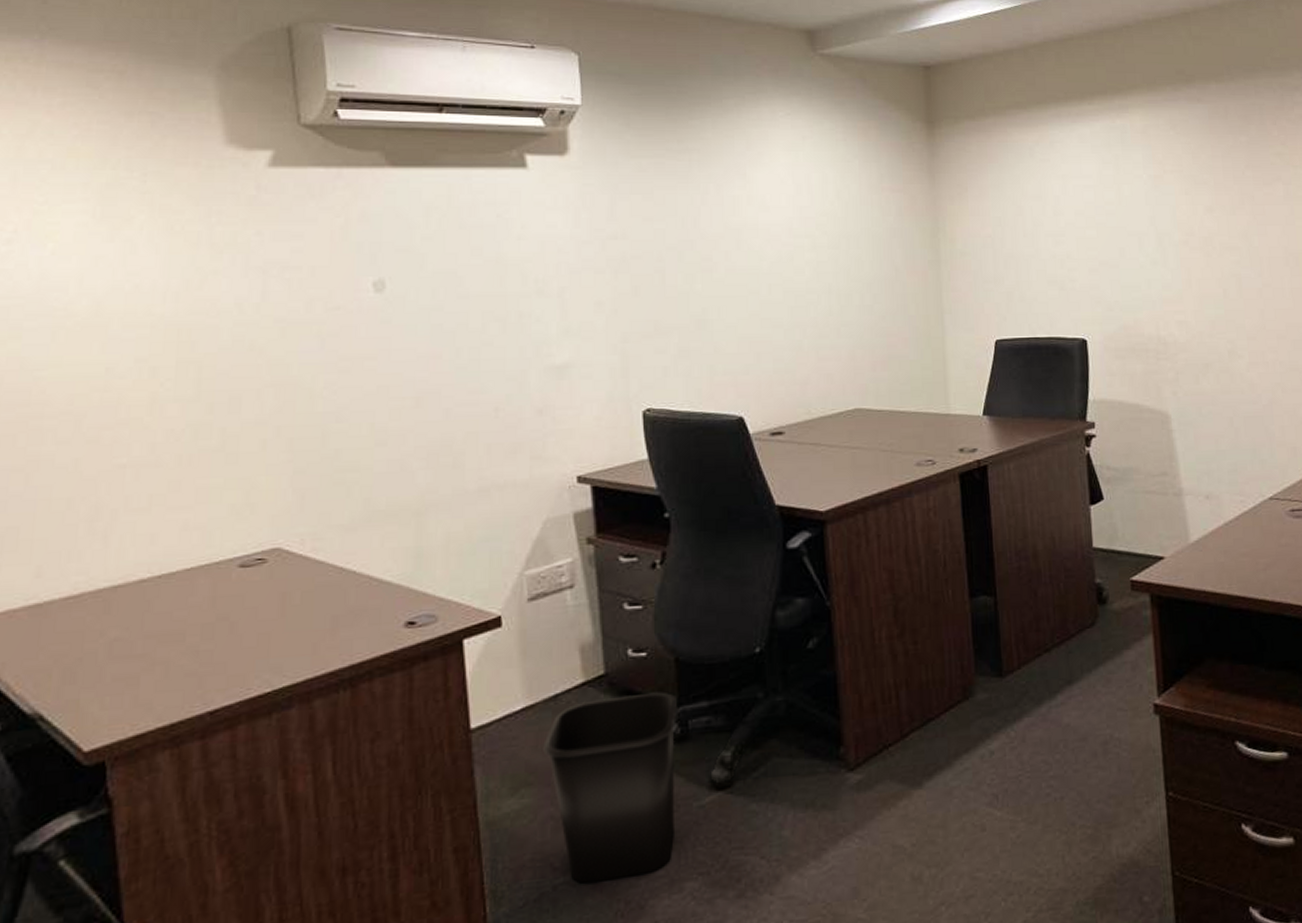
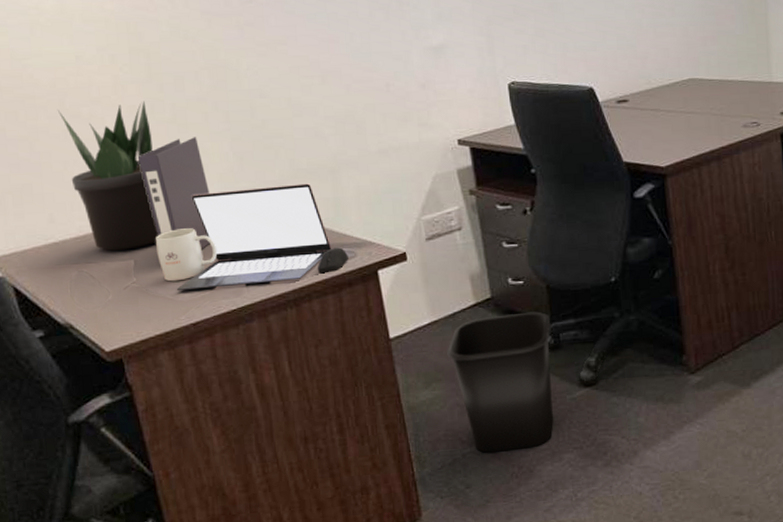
planter: none [71,424,190,615] -> present [58,101,158,251]
binder: none [167,469,257,613] -> present [137,137,210,249]
mug: none [174,585,256,656] -> present [155,228,218,282]
laptop: none [193,528,407,668] -> present [176,183,332,291]
computer mouse: none [384,610,427,644] -> present [317,247,348,274]

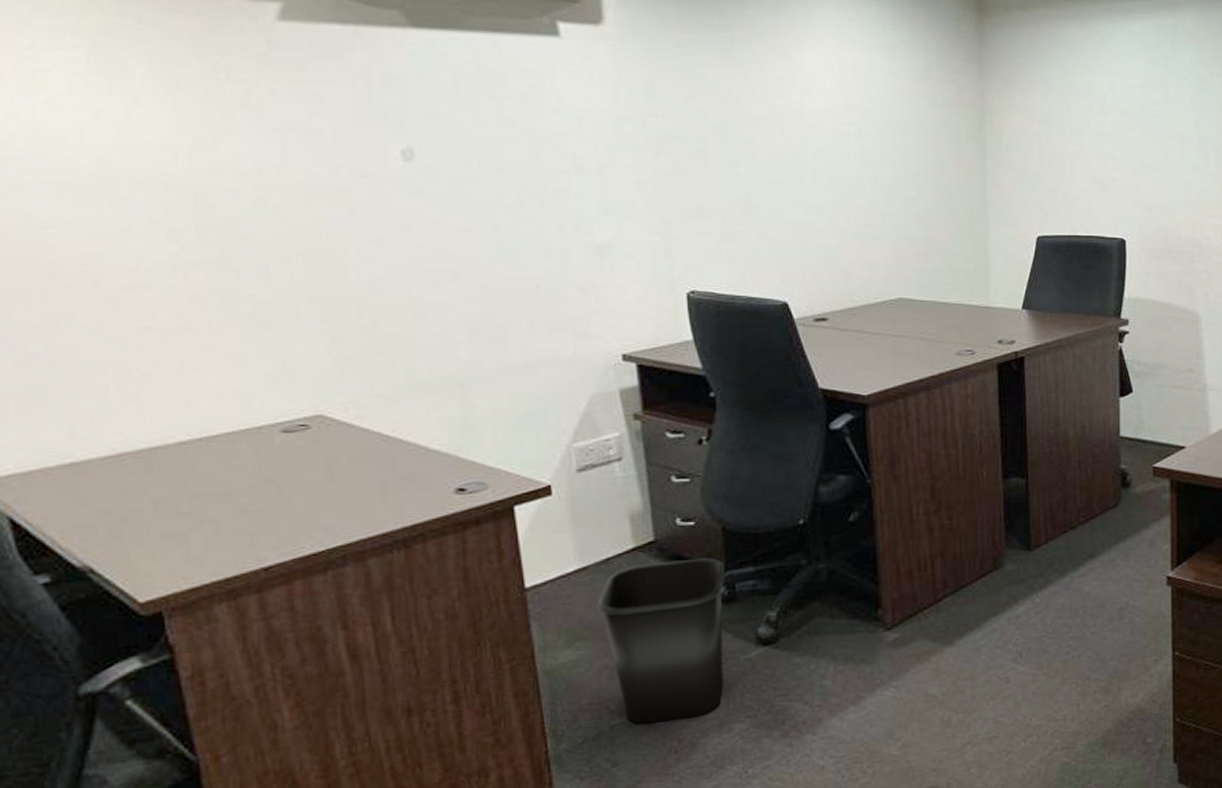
planter: present [58,101,158,251] -> none [90,289,223,475]
binder: present [137,137,210,249] -> none [199,337,298,476]
mug: present [155,228,218,282] -> none [217,449,304,515]
laptop: present [176,183,332,291] -> none [243,399,456,528]
computer mouse: present [317,247,348,274] -> none [435,478,477,509]

